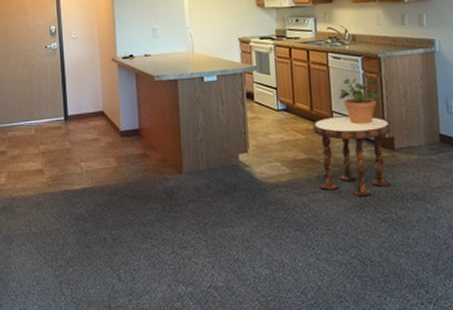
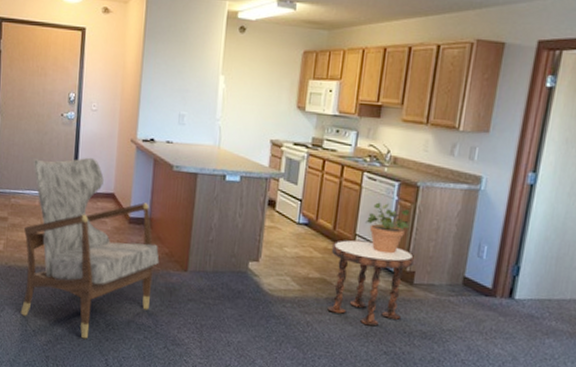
armchair: none [24,81,155,258] -> present [20,157,160,339]

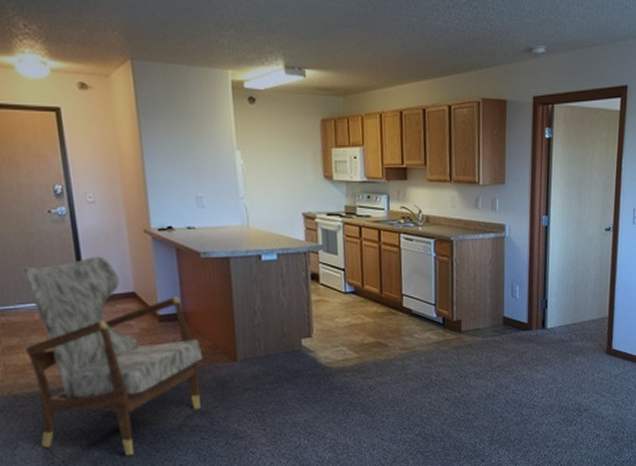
side table: present [326,239,414,327] -> none [382,299,458,378]
potted plant: present [365,202,412,254] -> none [409,260,451,308]

